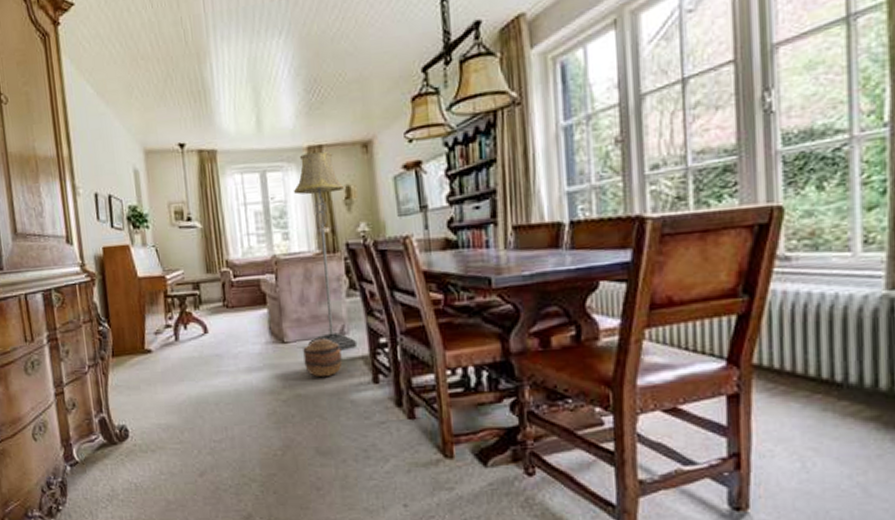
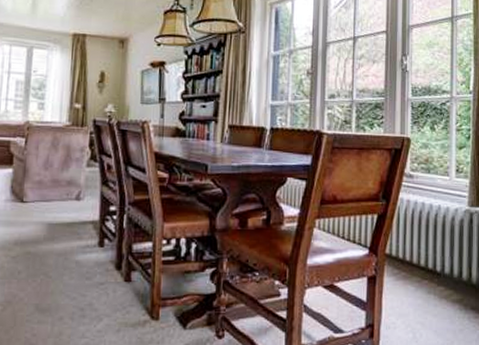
floor lamp: present [293,151,358,351] -> none [46,38,99,214]
basket: present [303,338,342,378] -> none [38,201,75,238]

